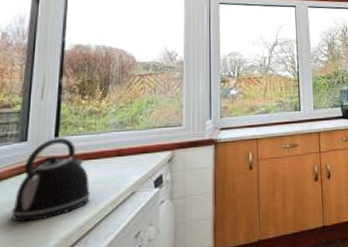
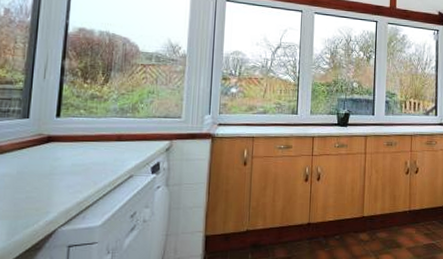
kettle: present [11,138,91,222] -> none [13,118,91,194]

